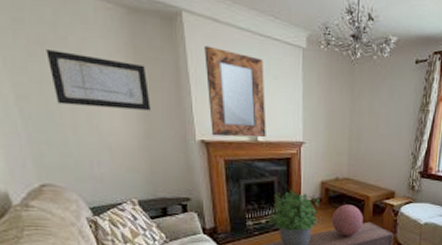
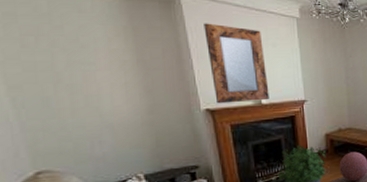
wall art: present [46,50,151,111] -> none [40,39,153,90]

